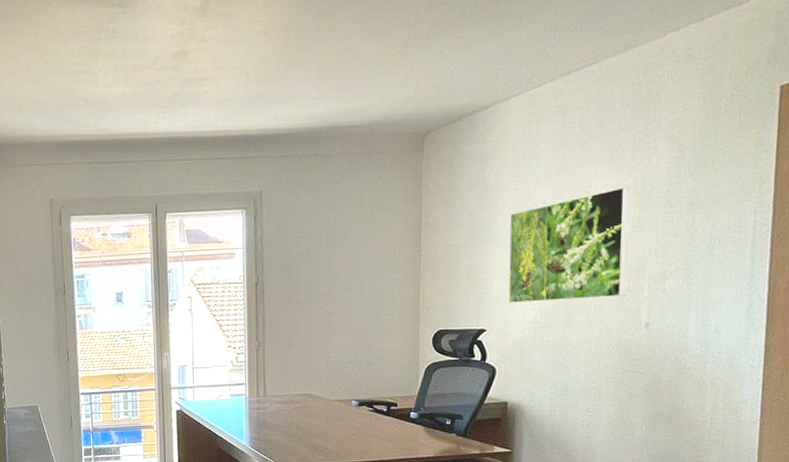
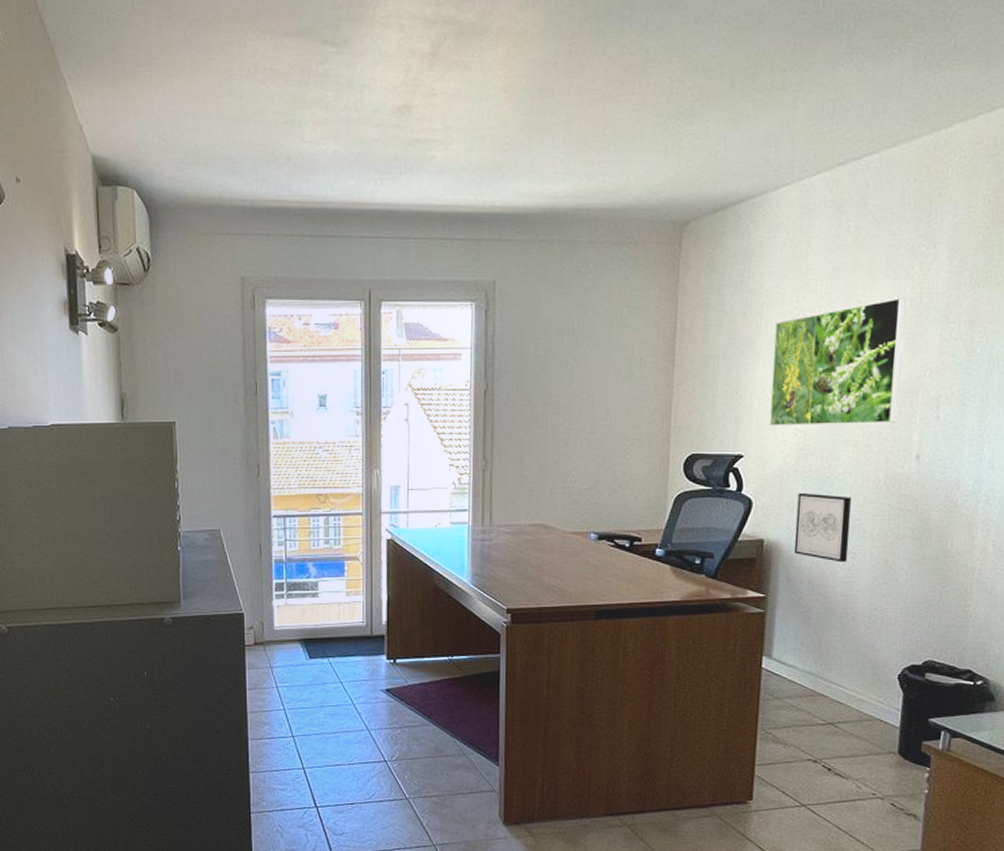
wall art: none [535,360,587,420] -> present [793,492,851,563]

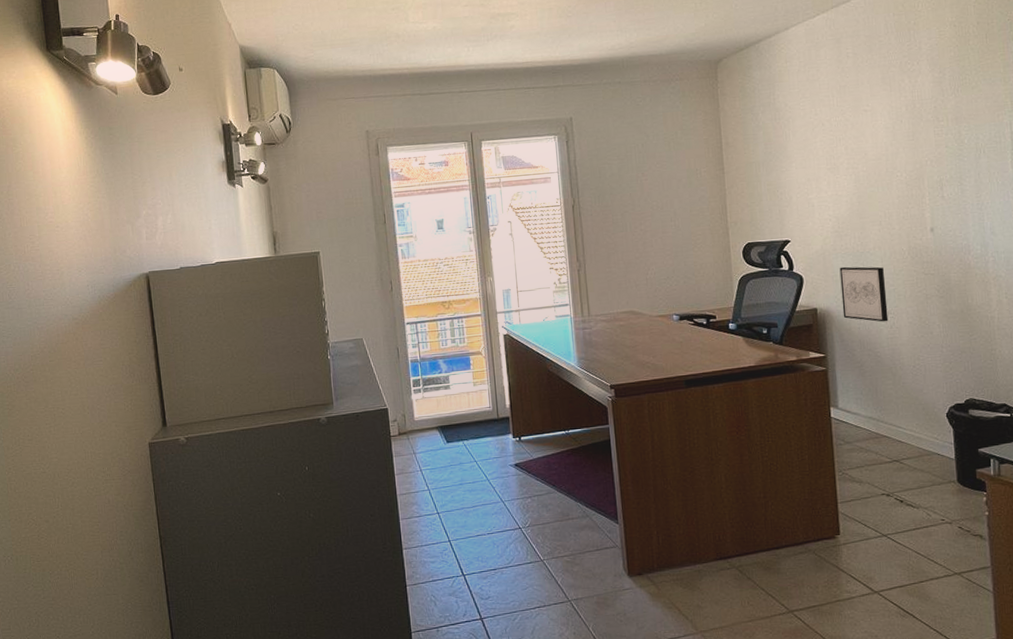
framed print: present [769,298,907,426] -> none [800,105,910,215]

